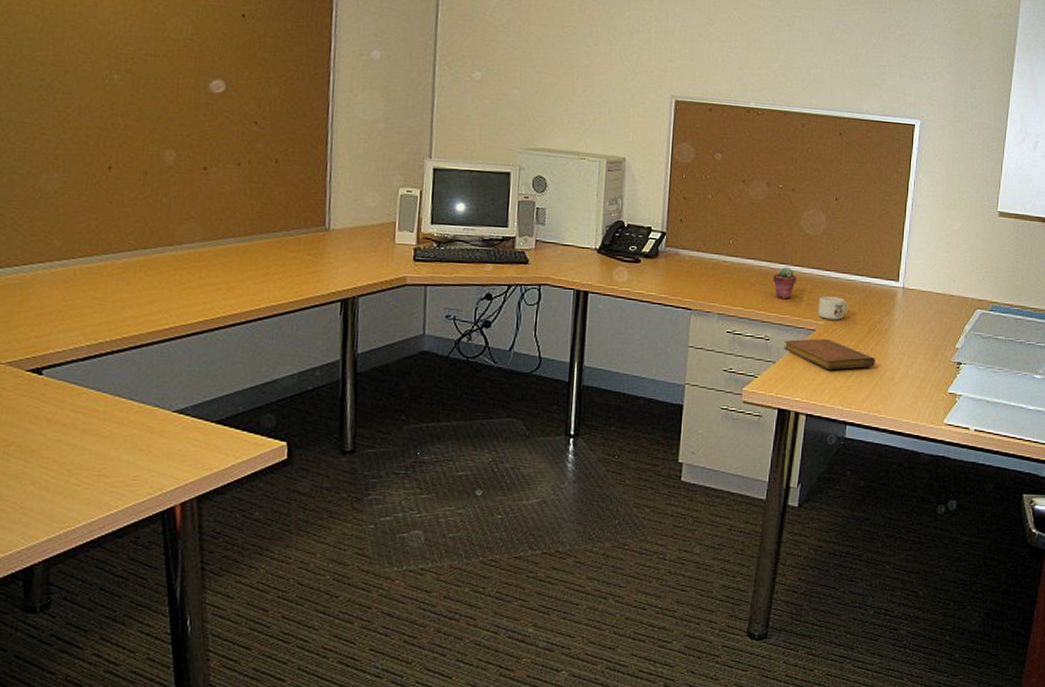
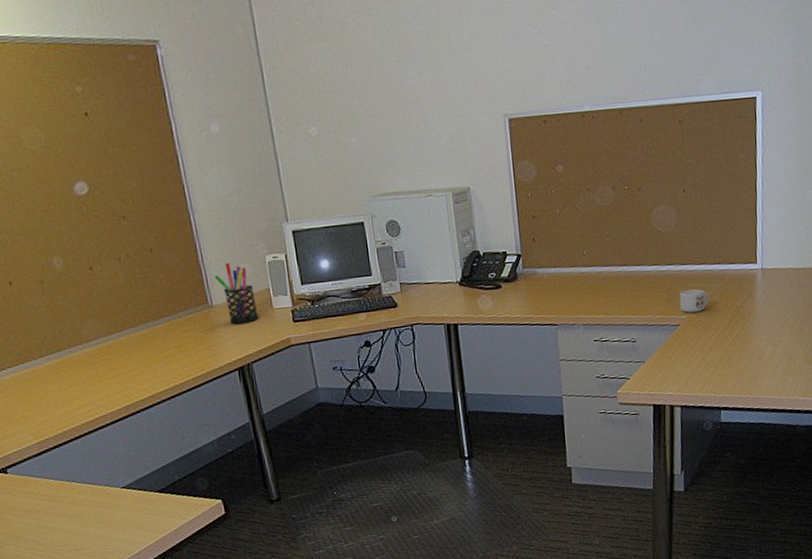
pen holder: none [338,188,379,254] -> present [214,263,259,324]
potted succulent: present [773,267,797,300] -> none [631,268,655,300]
notebook: present [784,338,875,370] -> none [650,332,742,361]

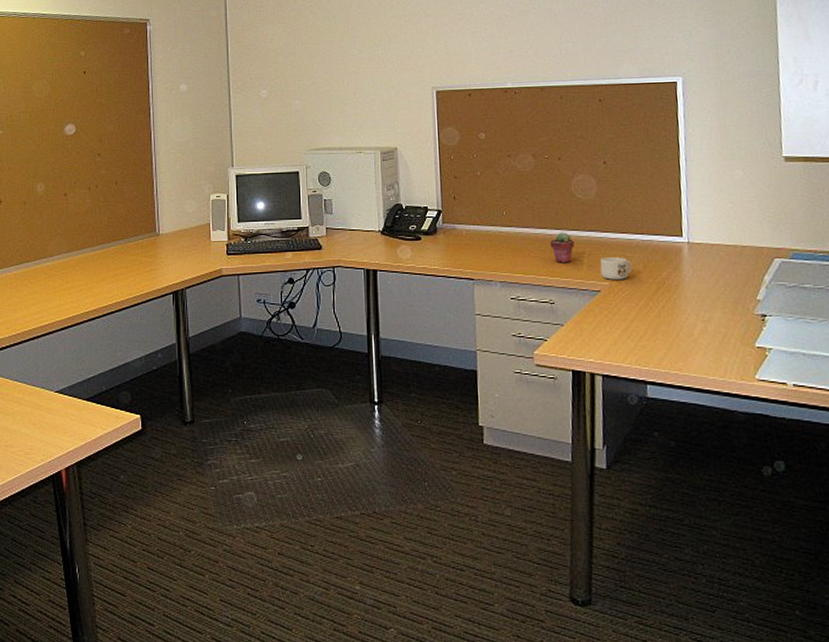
pen holder: present [214,263,259,324] -> none [164,198,198,253]
potted succulent: none [631,268,655,300] -> present [550,232,574,263]

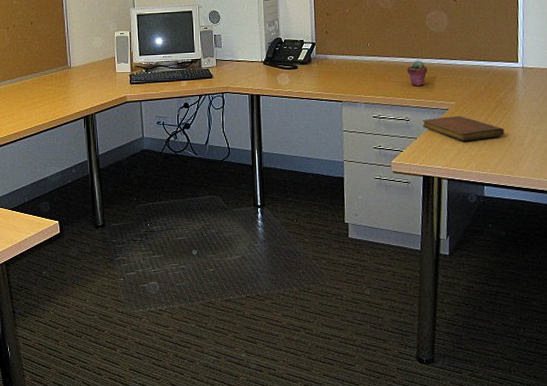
notebook: none [569,299,669,330] -> present [422,116,504,141]
mug: present [600,257,633,280] -> none [448,81,476,100]

